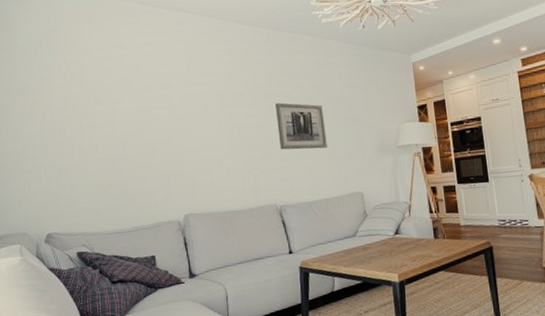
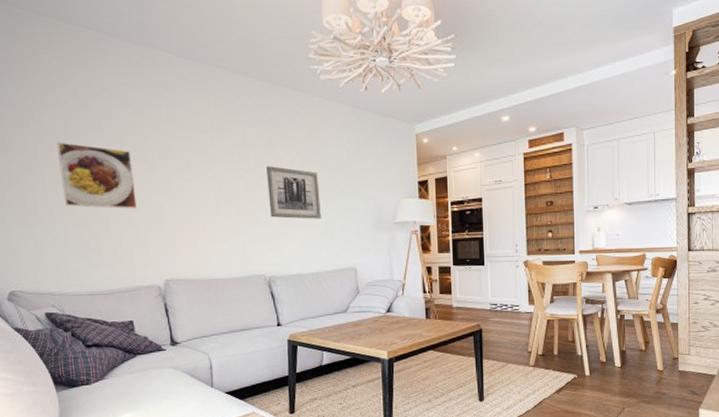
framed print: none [93,96,160,153] -> present [56,142,137,209]

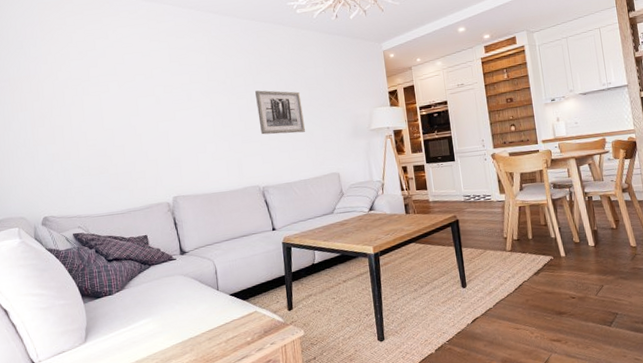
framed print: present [56,142,137,209] -> none [80,86,147,141]

